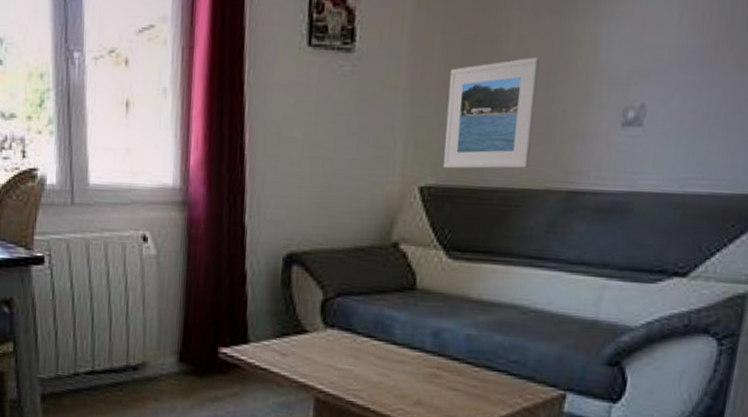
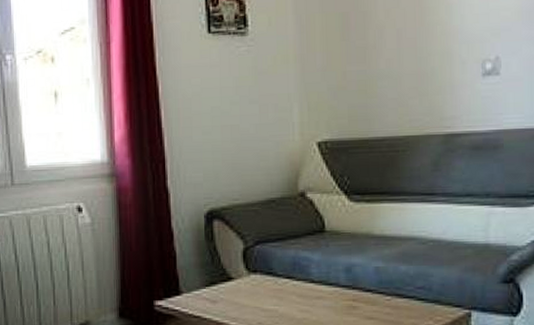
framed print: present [443,56,540,169] -> none [331,25,409,125]

